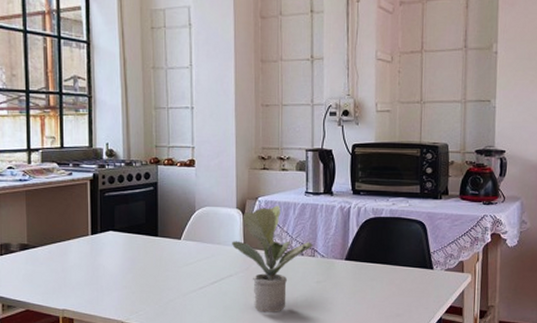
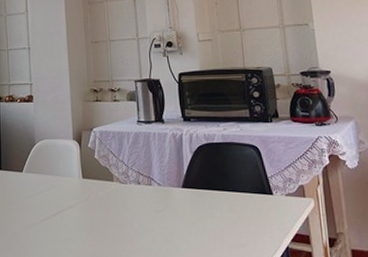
potted plant: present [232,205,314,312] -> none [71,135,150,244]

